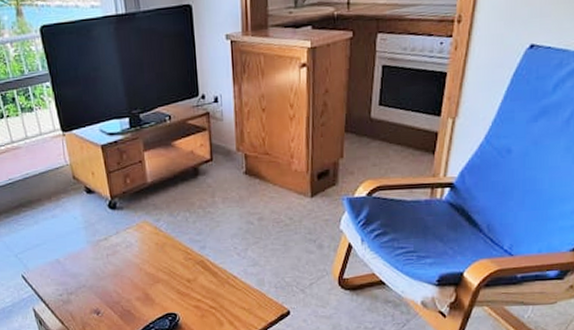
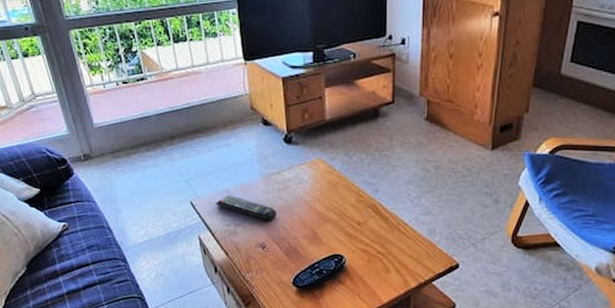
remote control: none [46,265,108,288] -> present [215,195,277,222]

